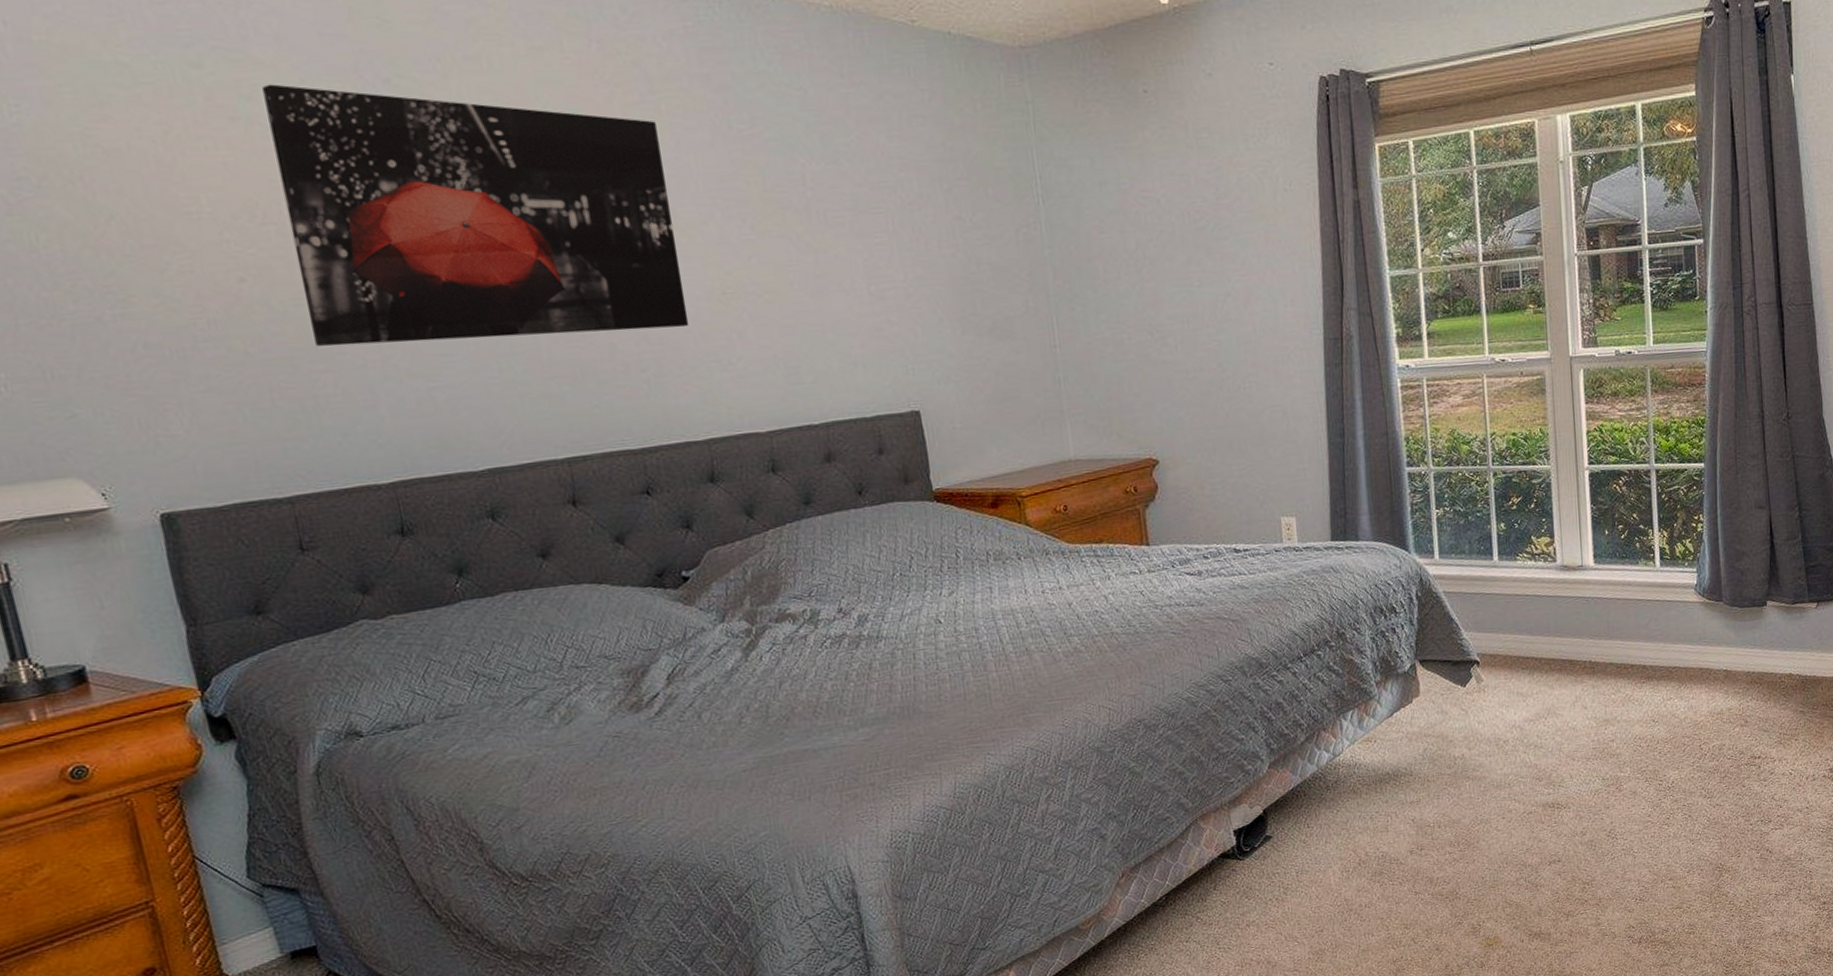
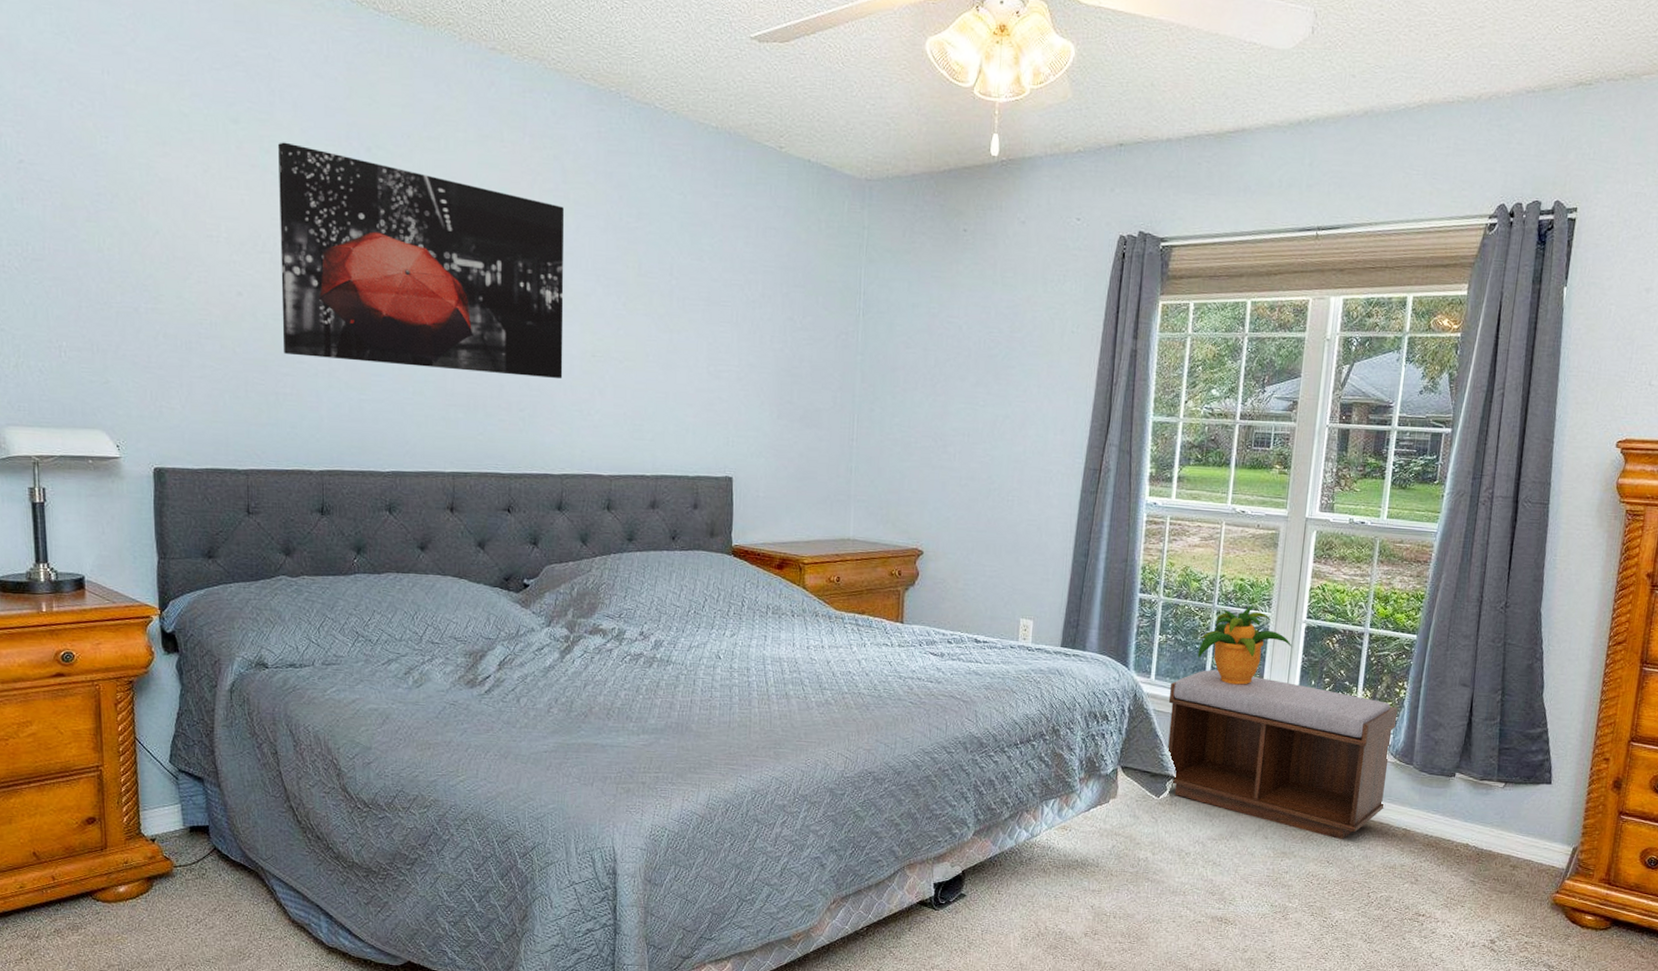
bench: none [1457,536,1702,694] -> present [1168,669,1398,839]
potted plant: none [1478,460,1579,550] -> present [1198,606,1292,685]

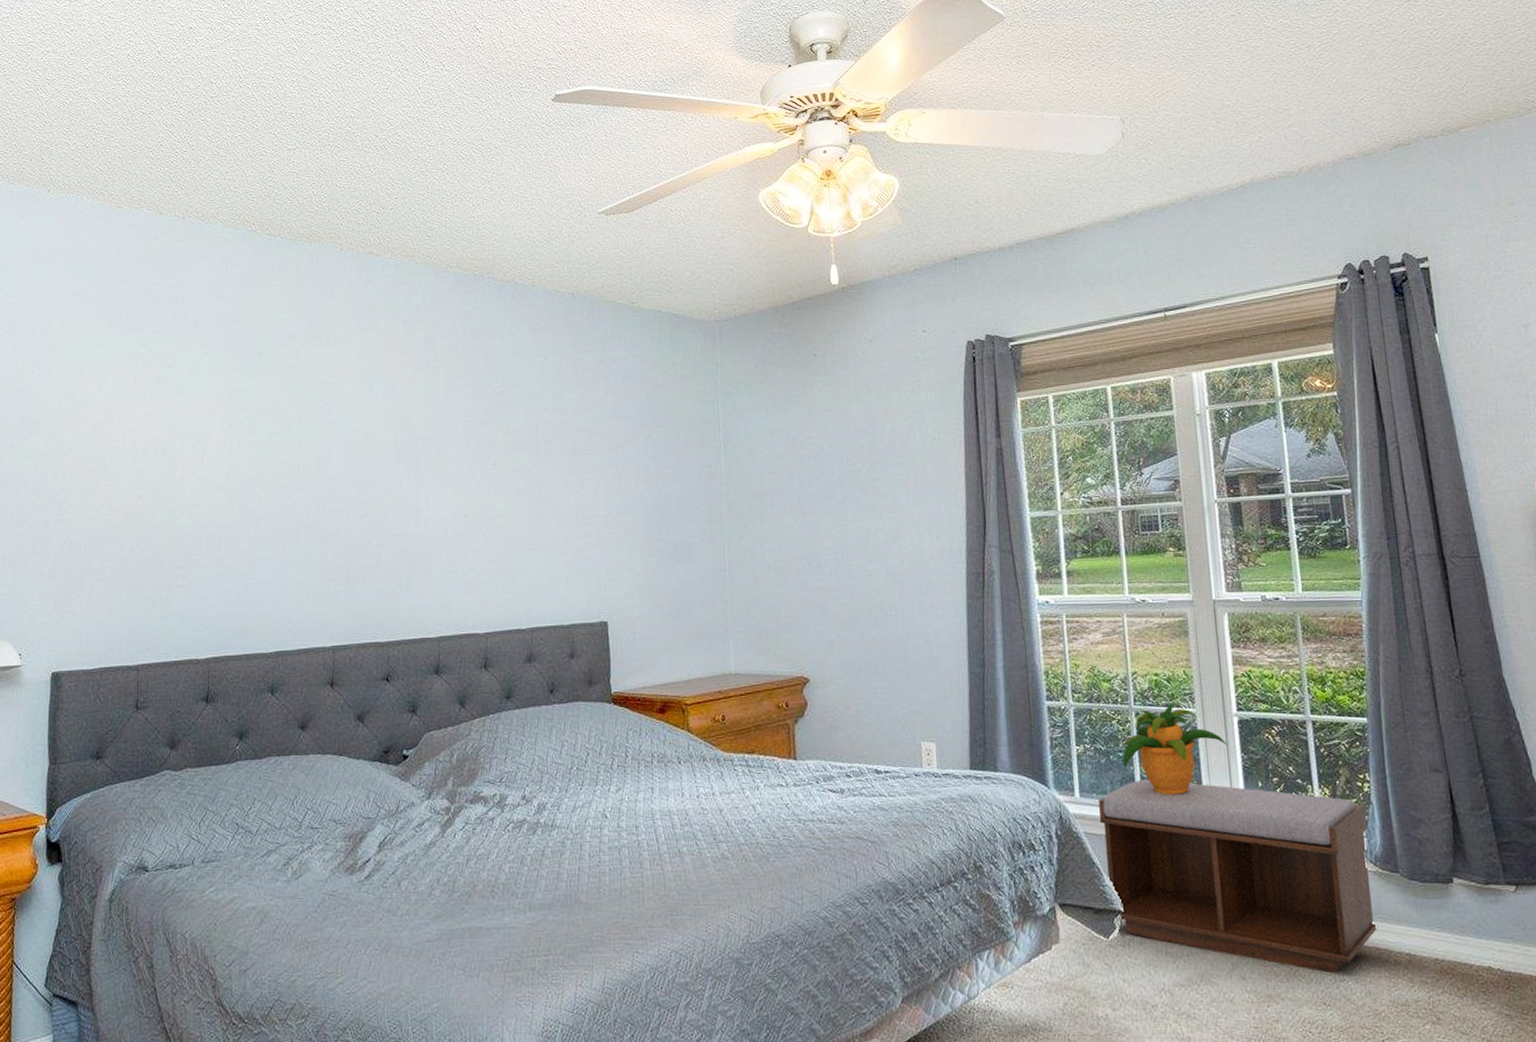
wall art: present [278,142,564,379] -> none [177,356,438,549]

